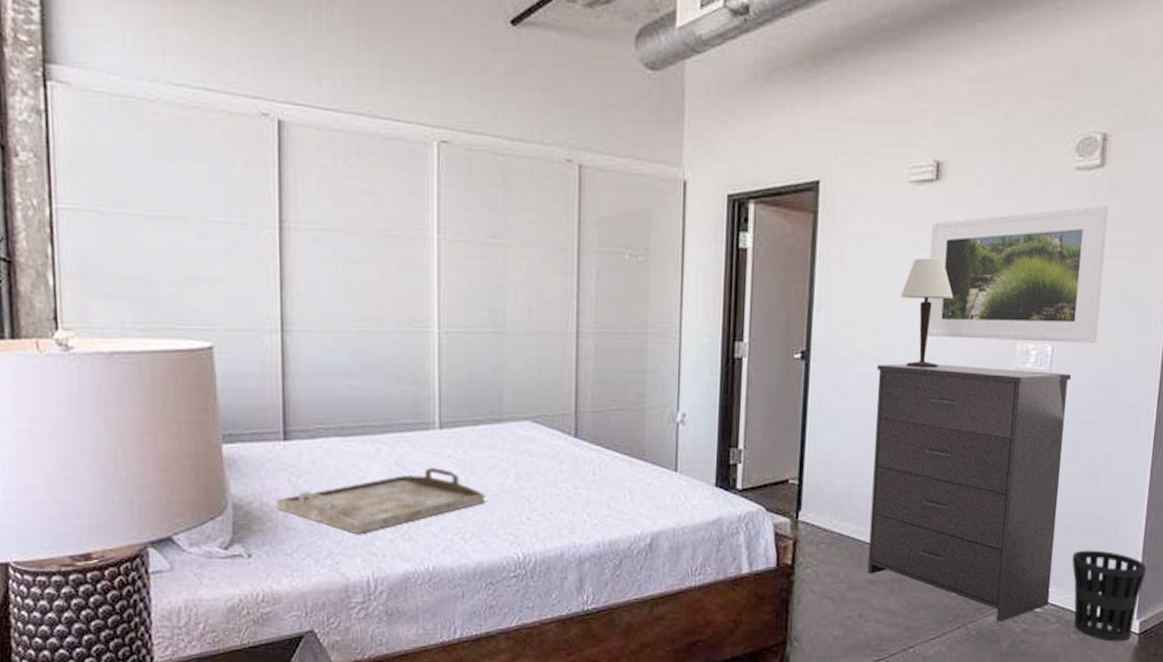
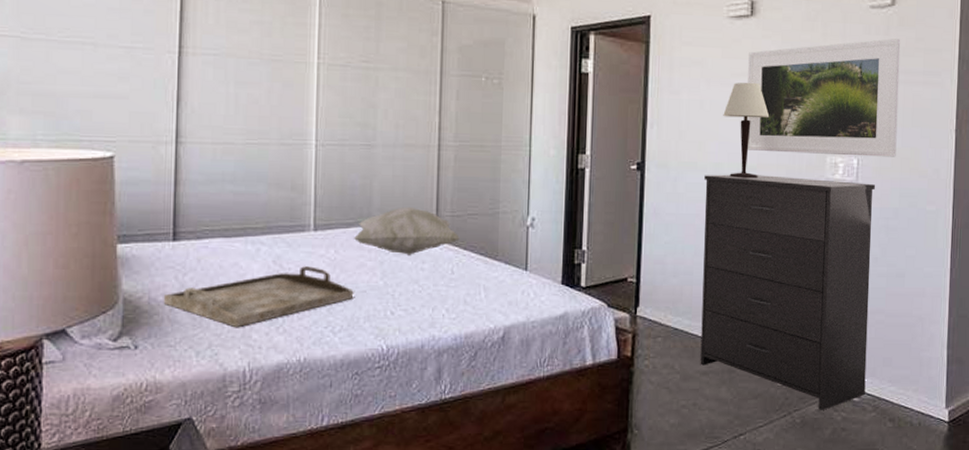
decorative pillow: none [484,401,602,455] -> present [354,206,460,255]
wastebasket: present [1072,550,1147,642] -> none [884,343,952,430]

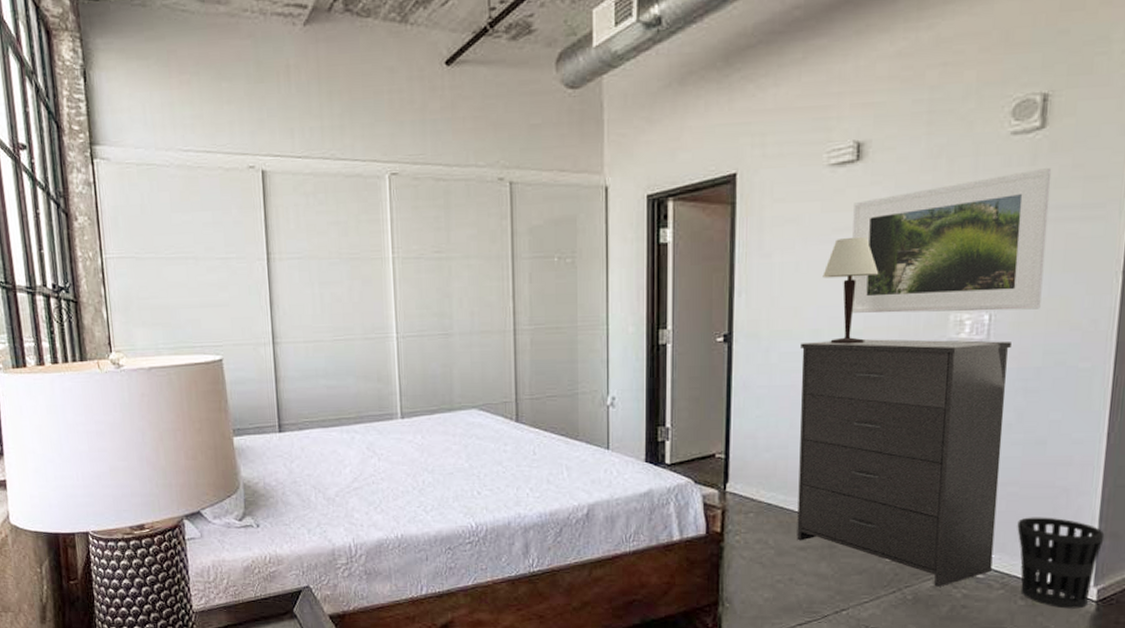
serving tray: present [163,266,354,328] -> none [275,451,442,508]
decorative pillow: present [354,206,460,255] -> none [439,391,540,438]
wastebasket: none [884,343,952,430] -> present [1017,517,1105,609]

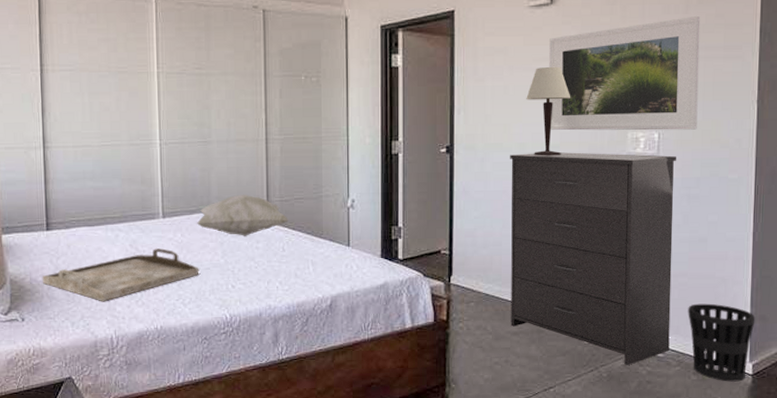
serving tray: none [275,451,442,508] -> present [42,248,200,302]
decorative pillow: none [439,391,540,438] -> present [197,194,289,236]

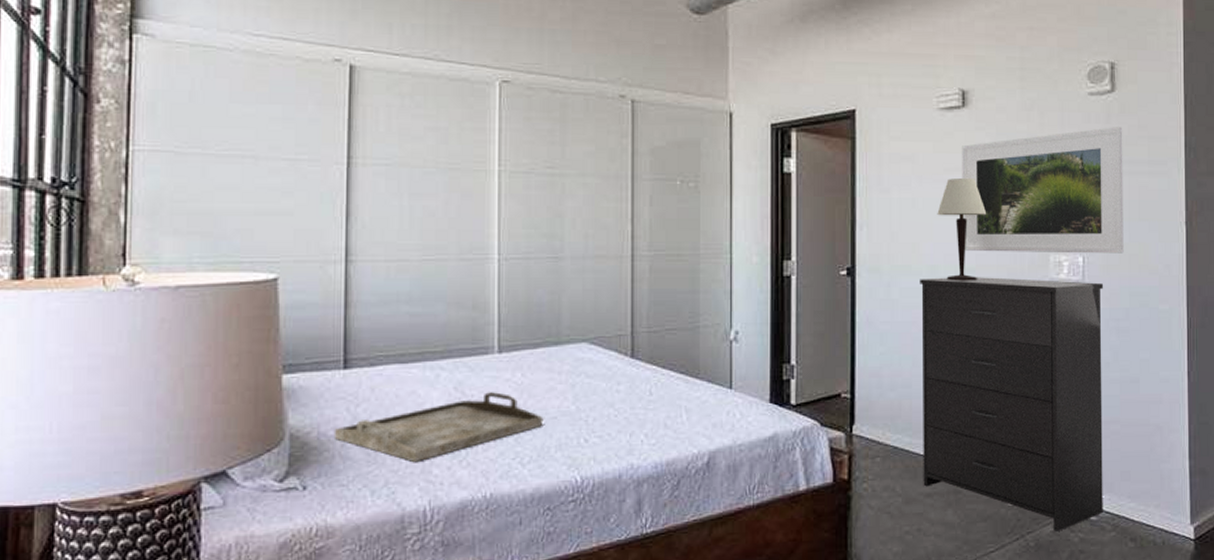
decorative pillow: present [197,194,289,236] -> none [542,323,658,376]
wastebasket: present [688,303,755,382] -> none [1122,455,1195,549]

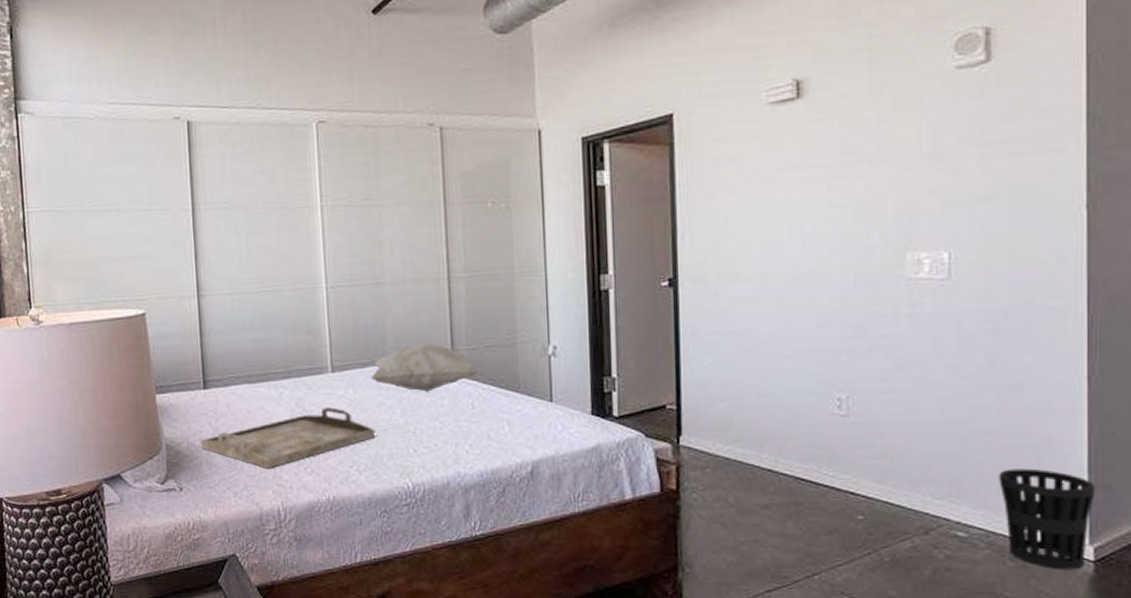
decorative pillow: none [542,323,658,376] -> present [371,342,478,392]
dresser: present [920,277,1103,531] -> none [751,280,975,547]
table lamp: present [937,177,987,281] -> none [769,174,829,287]
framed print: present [962,127,1124,254] -> none [797,102,1002,254]
wastebasket: none [1122,455,1195,549] -> present [999,468,1096,570]

